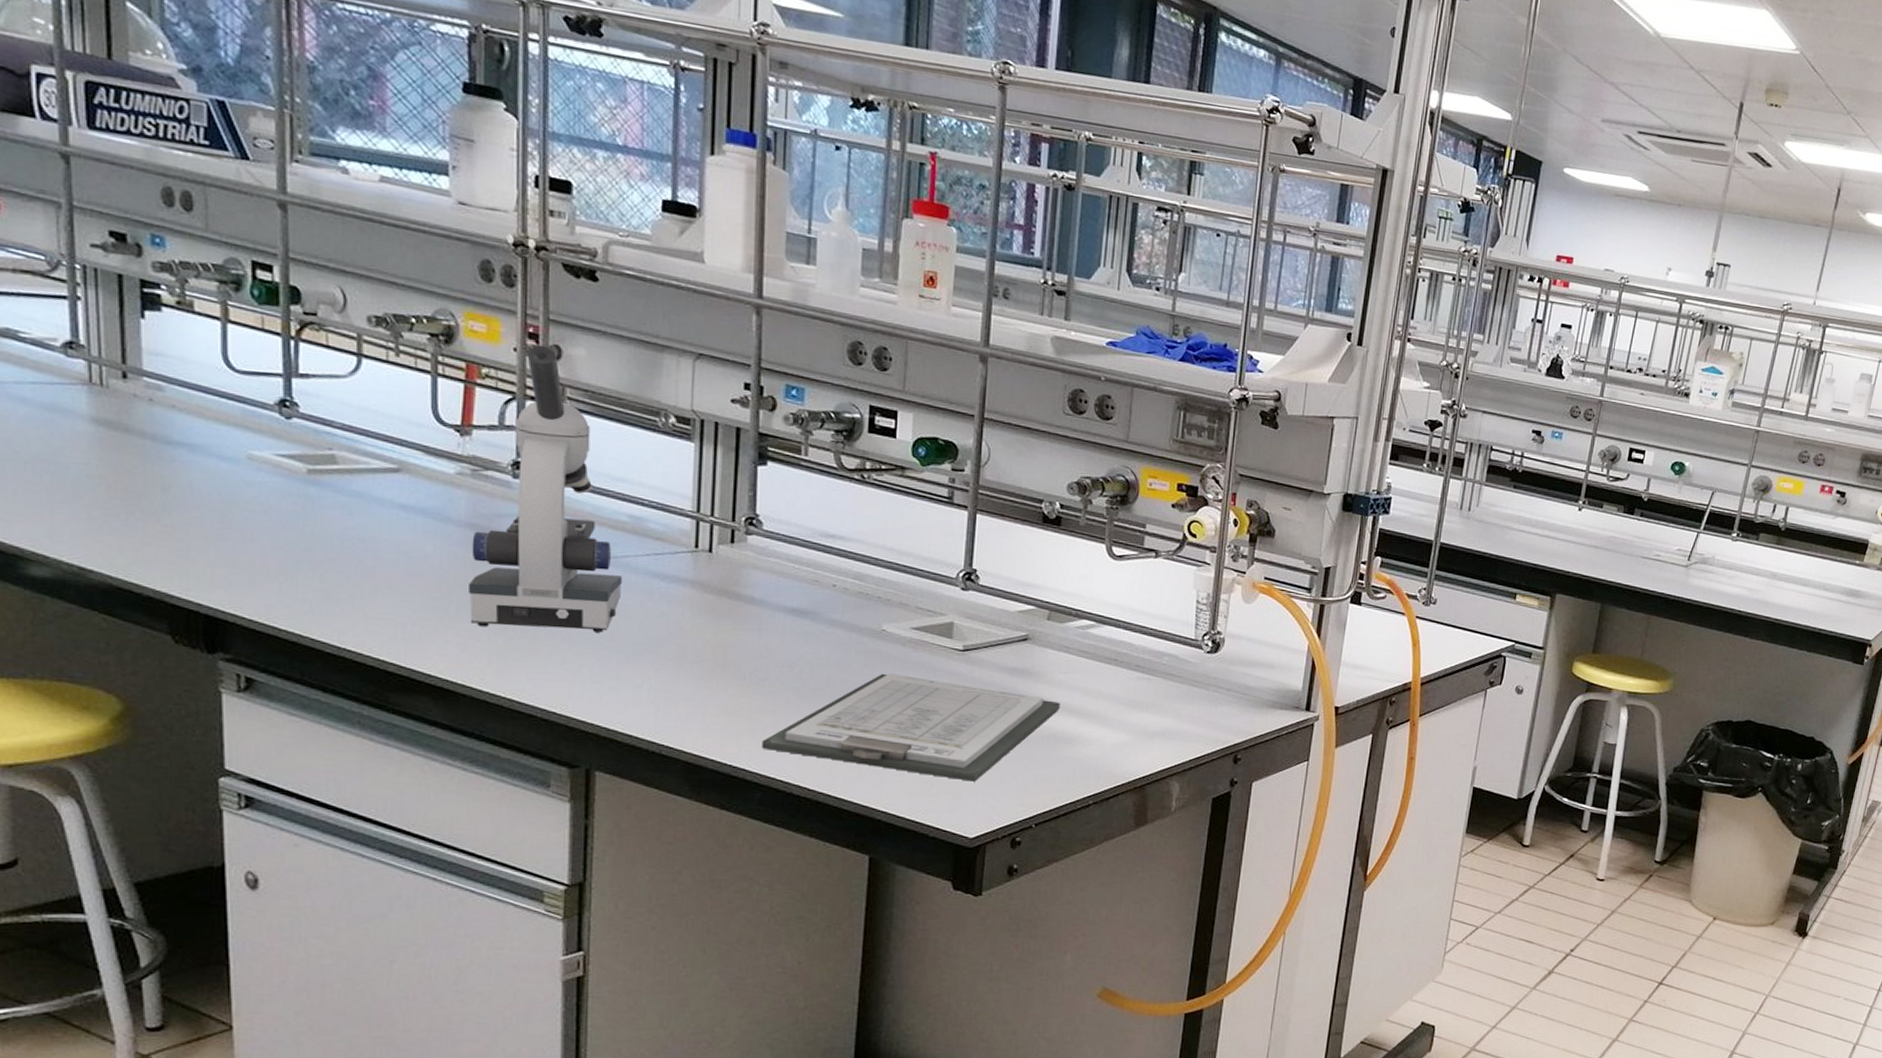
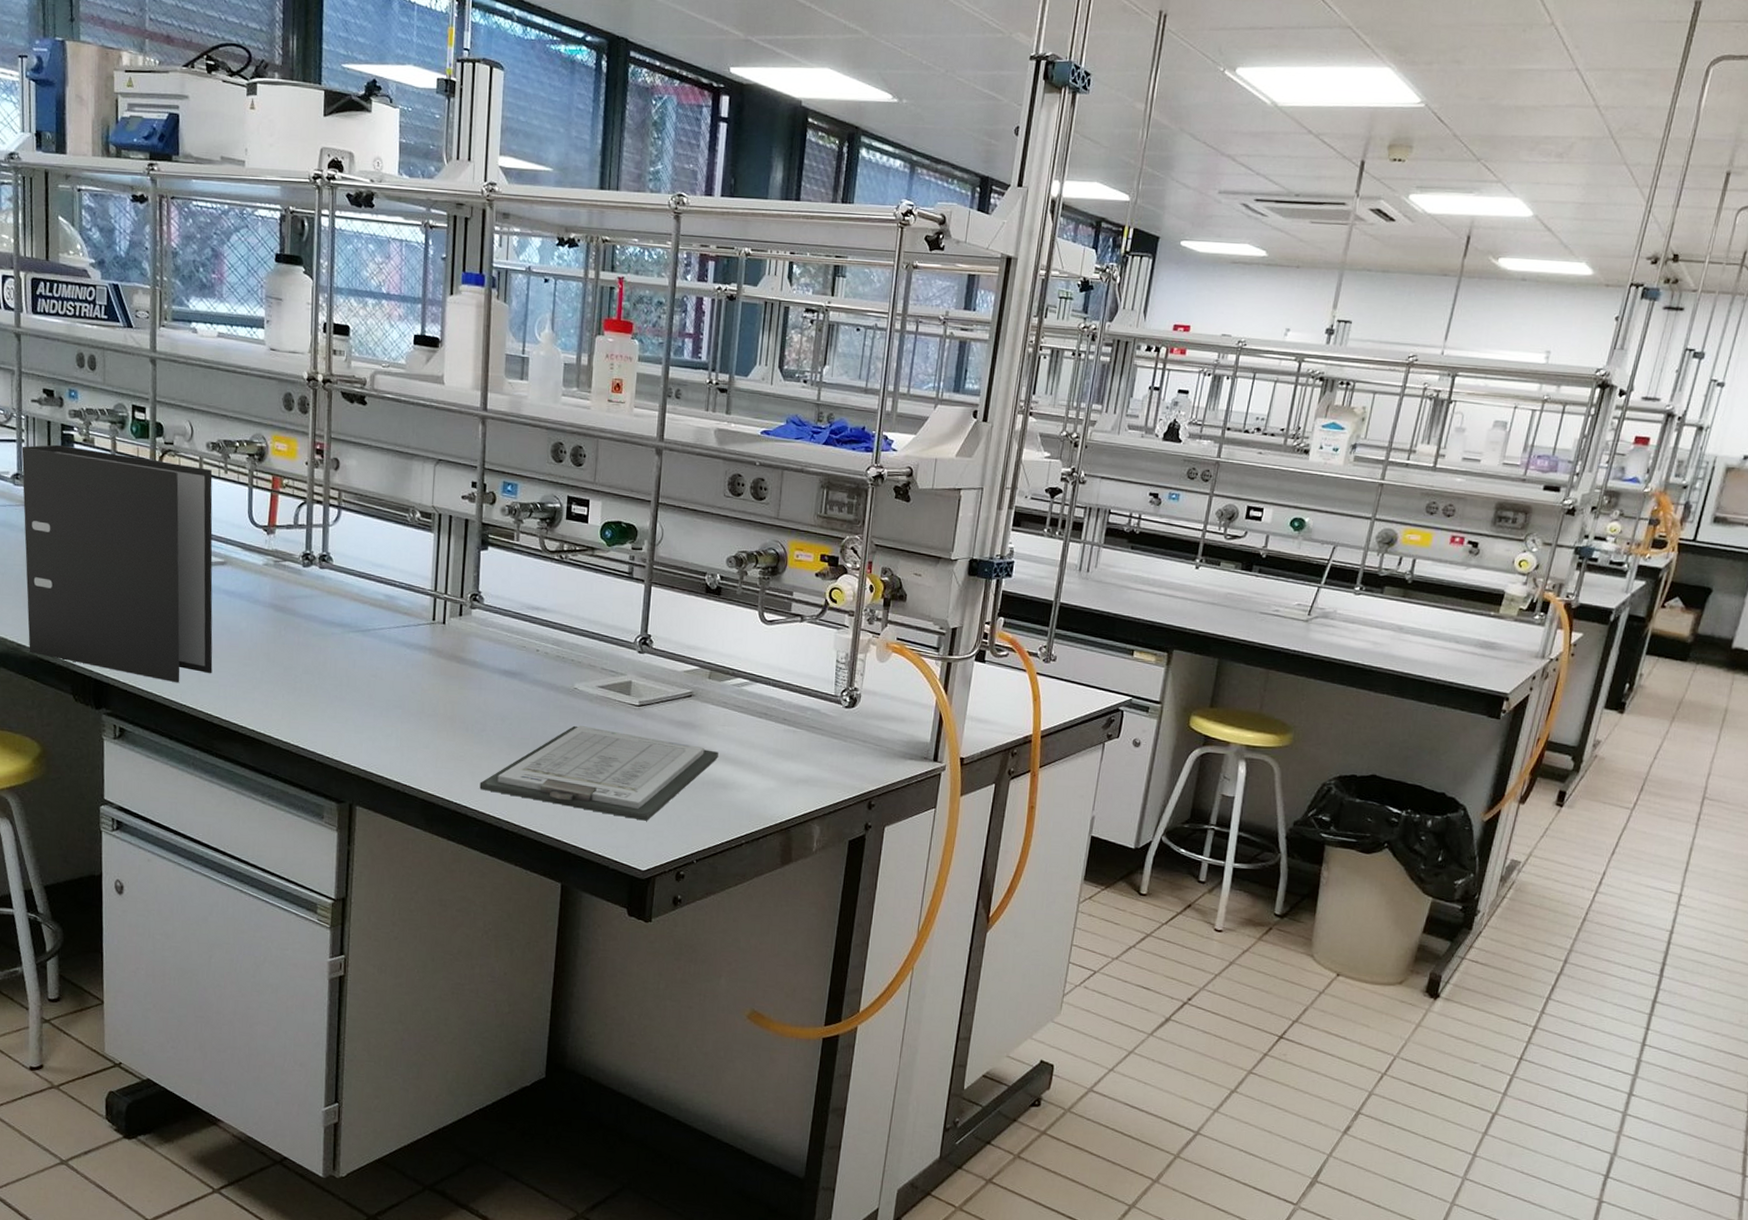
binder: none [77,305,385,621] -> present [21,444,213,683]
microscope: present [469,344,623,633] -> none [270,458,379,692]

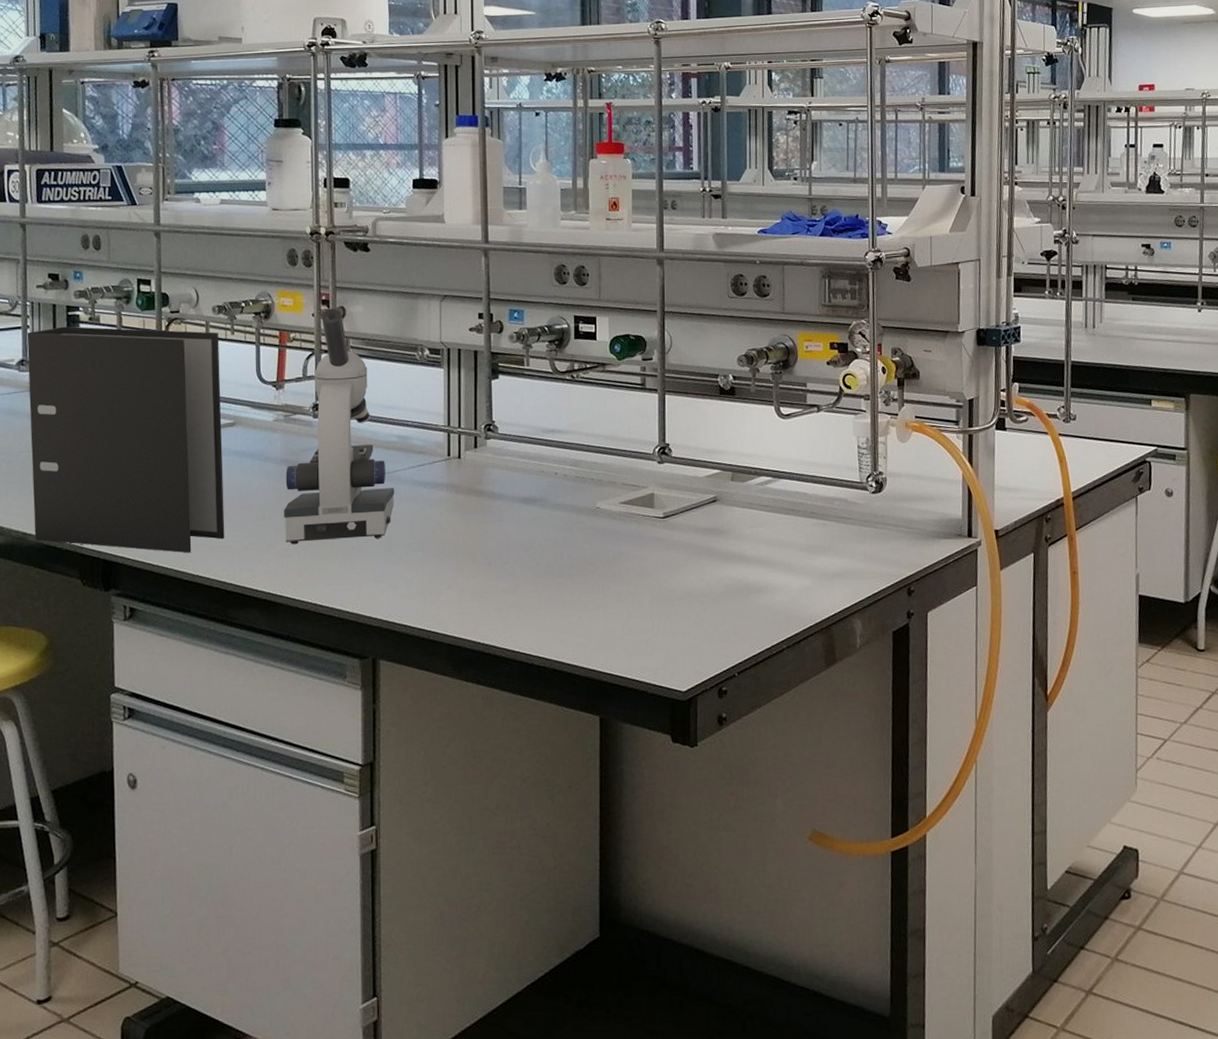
microscope: none [270,458,379,692] -> present [284,308,395,545]
clipboard: present [479,725,719,821] -> none [507,545,749,638]

